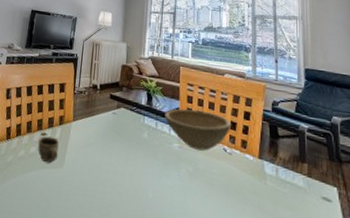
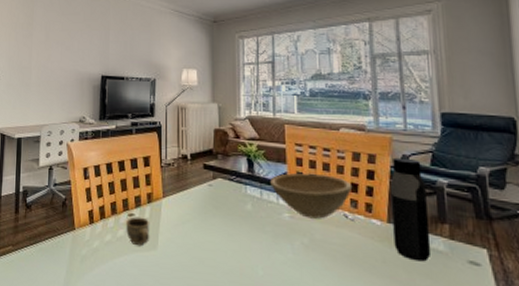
water bottle: none [262,102,293,195] -> present [389,157,432,262]

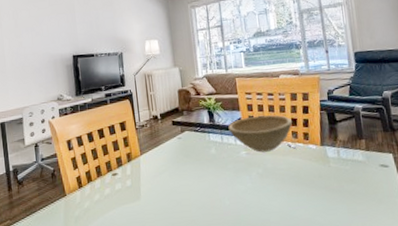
cup: present [126,216,150,247] -> none [111,175,134,200]
water bottle: present [389,157,432,262] -> none [320,92,354,172]

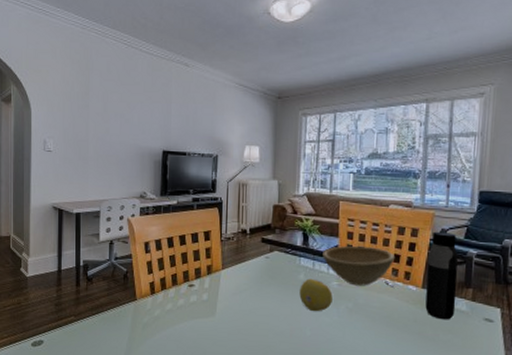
fruit: none [213,151,244,182] -> present [299,278,333,312]
water bottle: none [320,92,354,172] -> present [425,231,458,320]

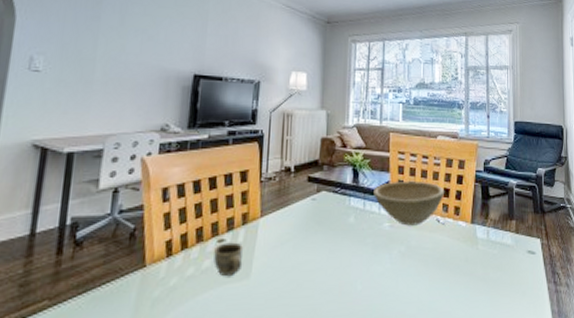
cup: none [186,287,210,314] -> present [213,242,244,277]
fruit: present [299,278,333,312] -> none [349,221,385,261]
water bottle: present [425,231,458,320] -> none [474,162,502,256]

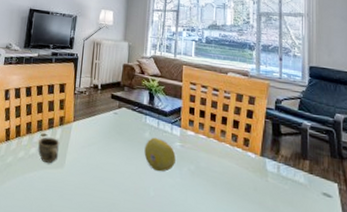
fruit: none [349,221,385,261] -> present [144,137,176,172]
bowl: present [373,180,446,226] -> none [167,107,235,153]

